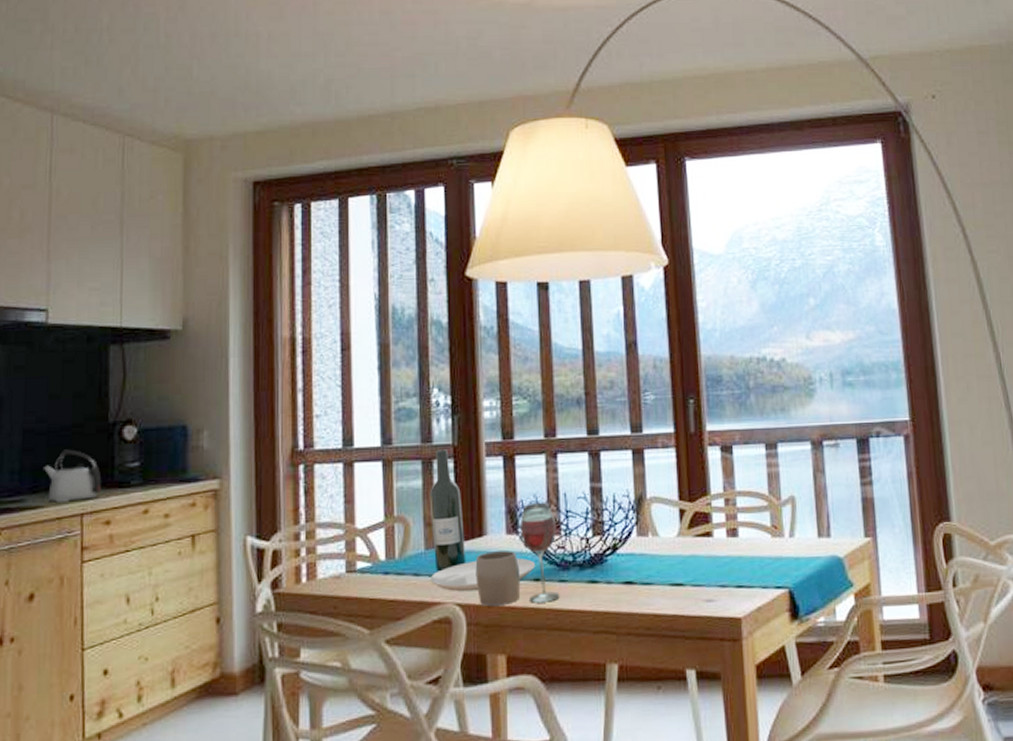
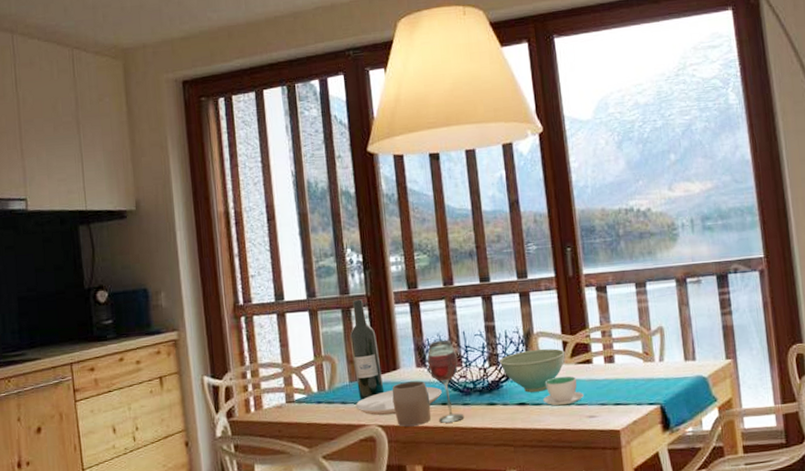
kettle: present [43,449,102,502] -> none [36,312,85,355]
bowl: none [604,517,682,569] -> present [499,348,565,393]
cup: none [653,550,701,587] -> present [542,376,584,406]

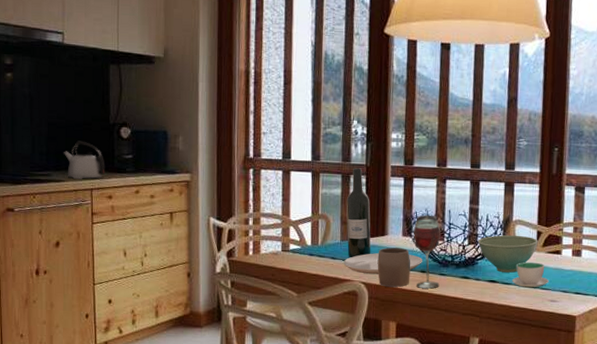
kettle: none [36,312,85,355] -> present [63,140,105,179]

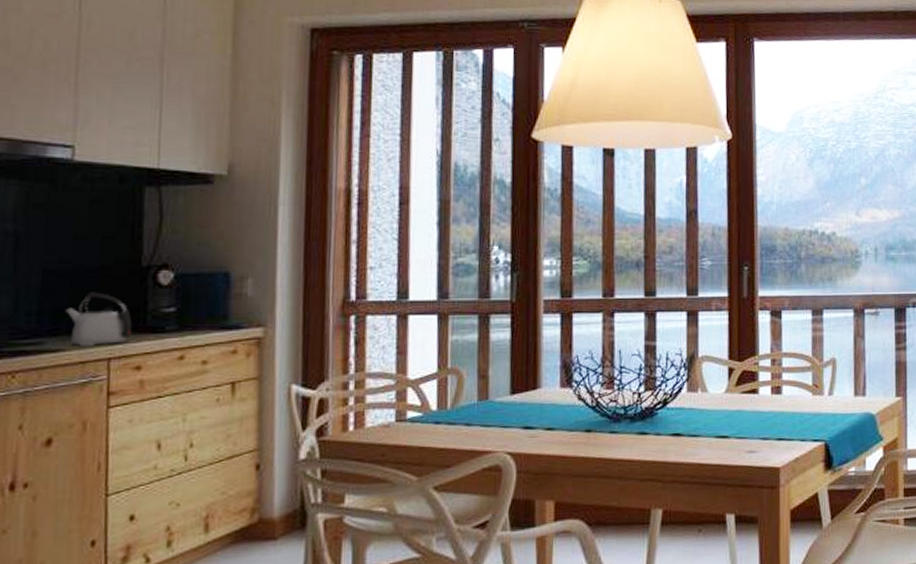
plate: present [343,253,422,275] -> none [482,410,587,442]
wine bottle: present [346,168,371,258] -> none [484,305,519,422]
mug: present [377,247,411,287] -> none [527,403,573,455]
wineglass: present [413,214,441,289] -> none [574,358,610,453]
bowl: present [477,235,538,273] -> none [656,375,730,422]
cup: present [511,262,549,288] -> none [700,406,745,439]

